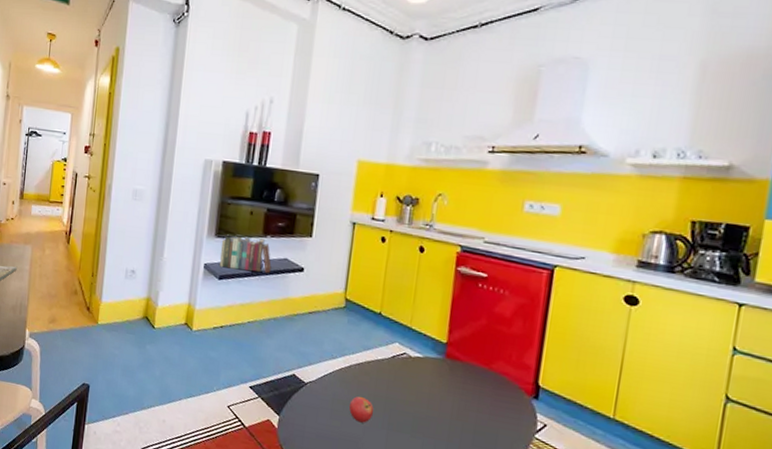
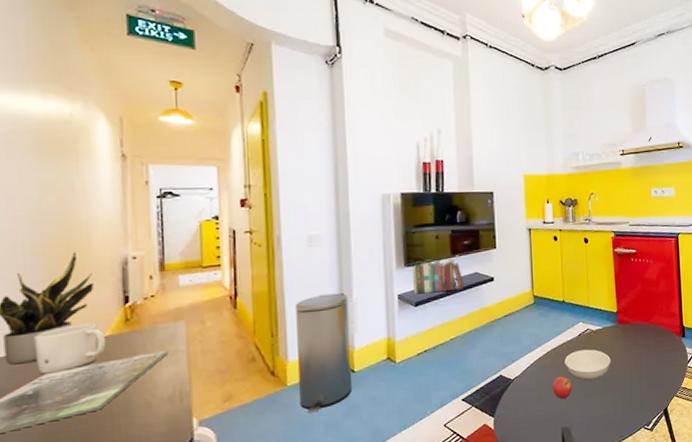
pedal bin: none [106,247,160,355] -> present [296,293,353,413]
bowl: none [369,373,428,414] -> present [564,349,611,381]

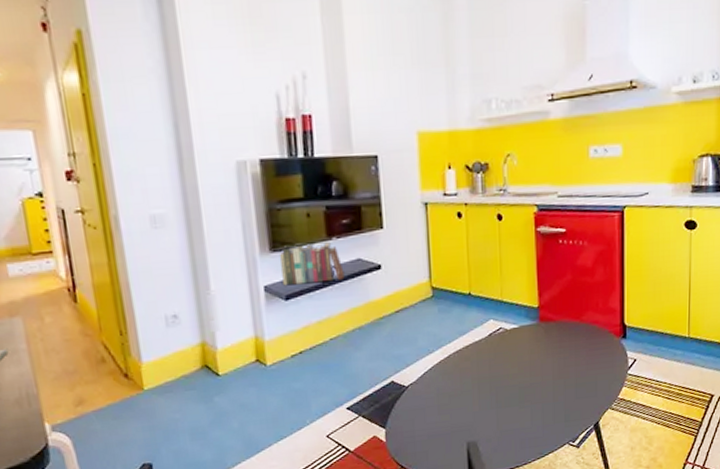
pedal bin: present [296,293,353,413] -> none [144,284,219,420]
fruit: present [552,376,572,399] -> none [456,383,480,410]
bowl: present [564,349,611,381] -> none [471,352,529,389]

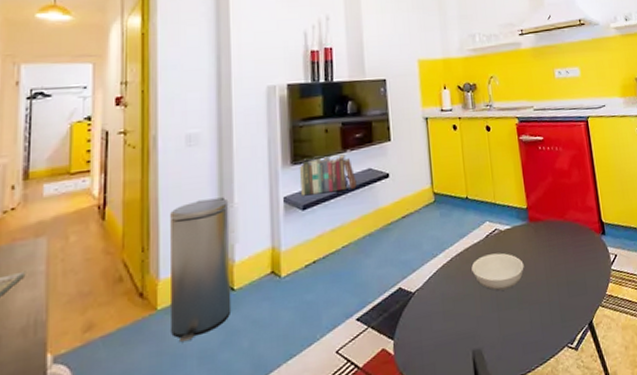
pedal bin: none [144,284,219,420] -> present [170,197,232,343]
bowl: none [471,352,529,389] -> present [471,253,524,291]

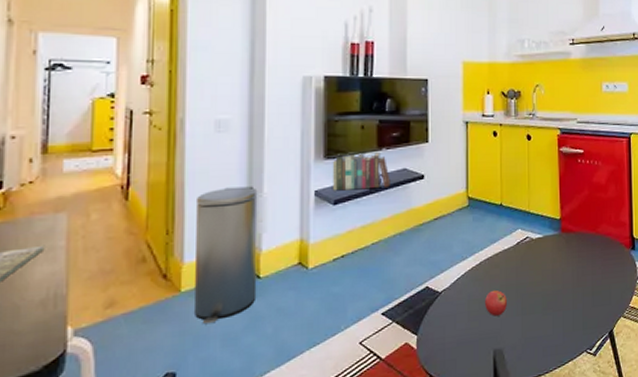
fruit: none [459,286,482,315] -> present [485,289,507,316]
bowl: present [471,253,524,291] -> none [500,260,552,296]

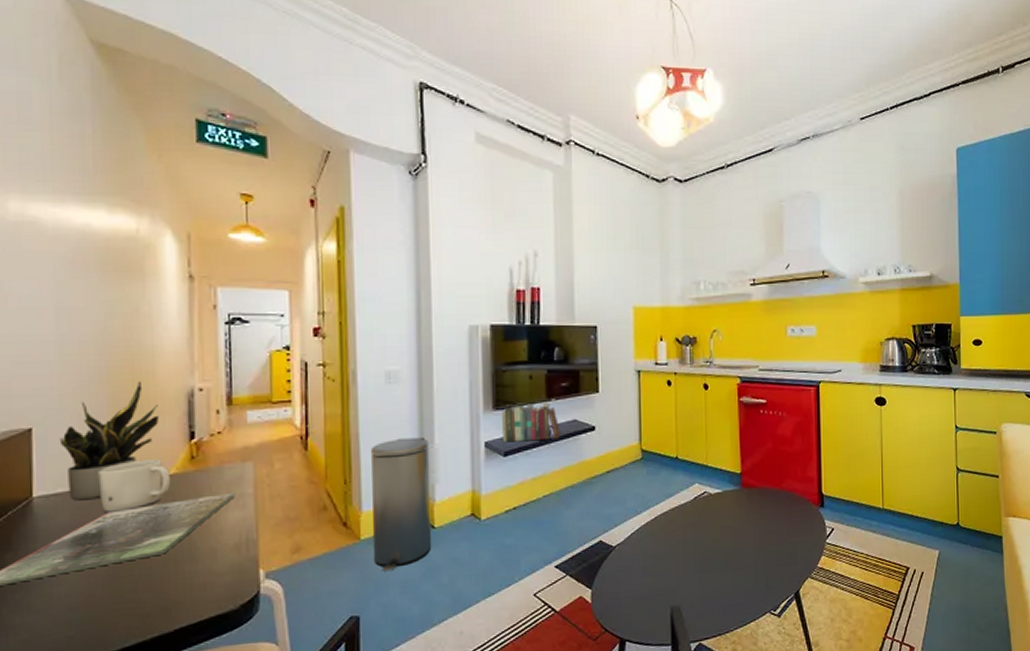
fruit: present [485,289,507,316] -> none [661,545,684,573]

